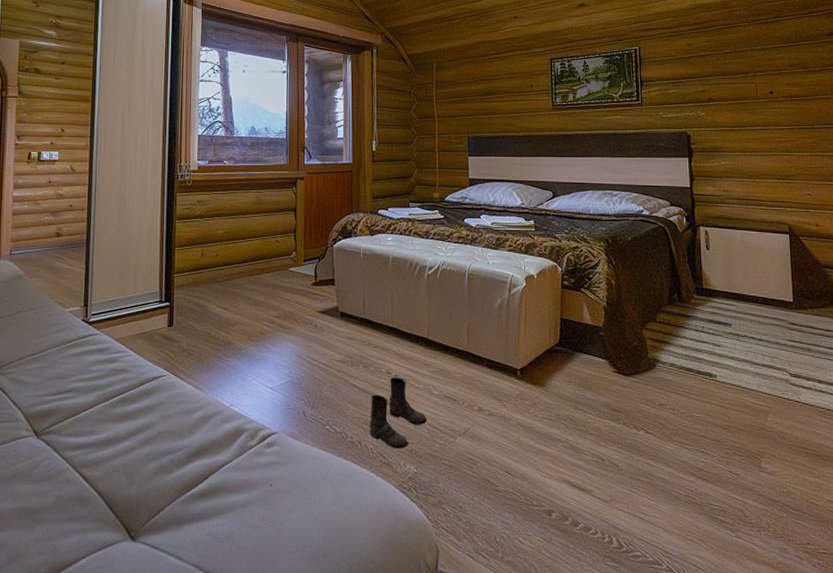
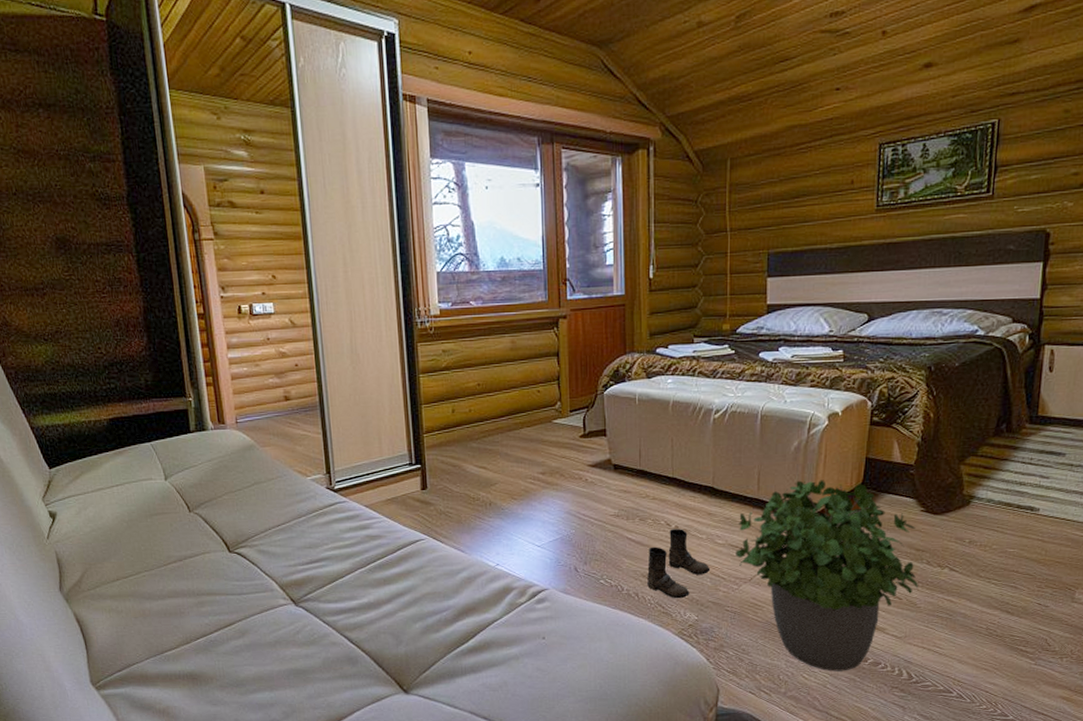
potted plant: none [450,335,619,536] -> present [736,479,919,672]

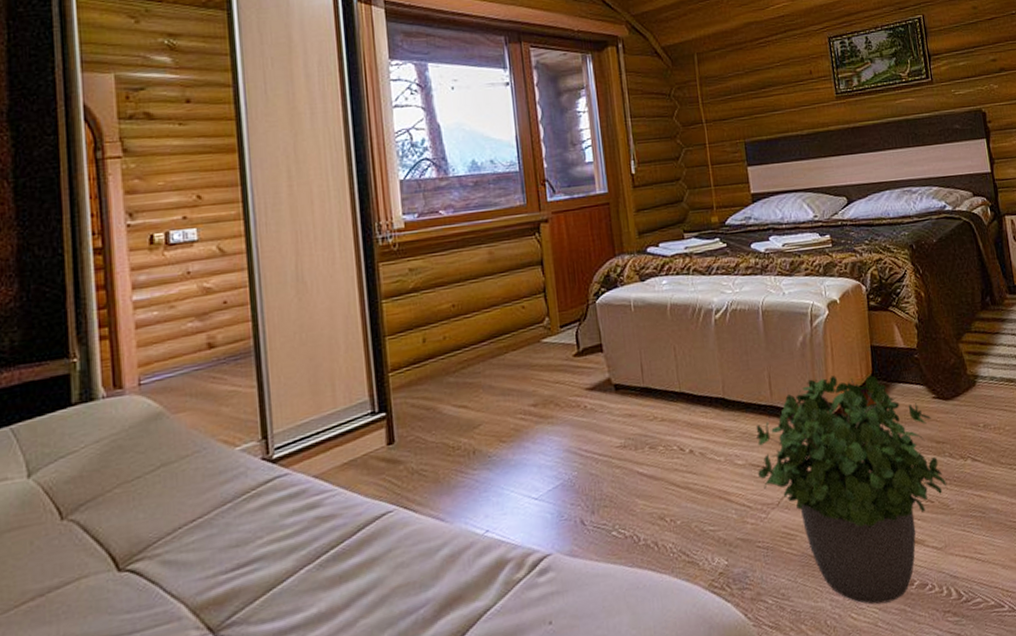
boots: present [647,529,711,599] -> none [663,452,734,542]

